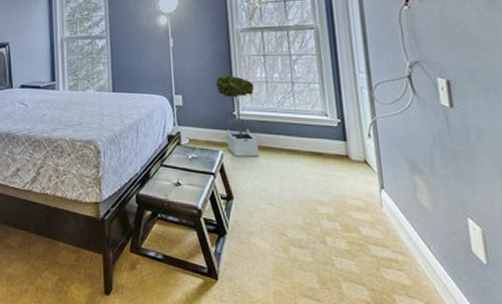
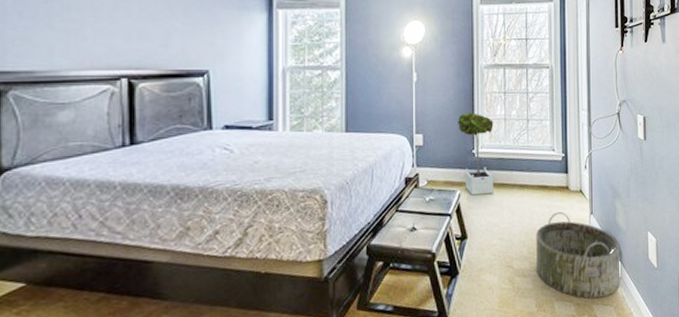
basket: none [312,182,432,288] -> present [536,211,621,299]

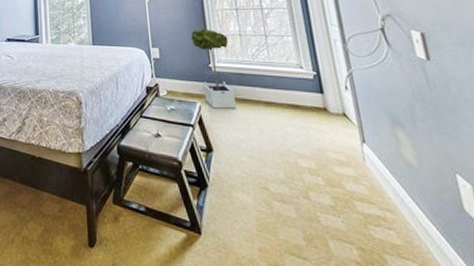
basket: present [536,211,621,299] -> none [292,135,424,248]

